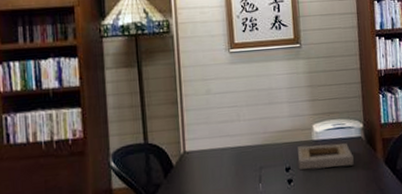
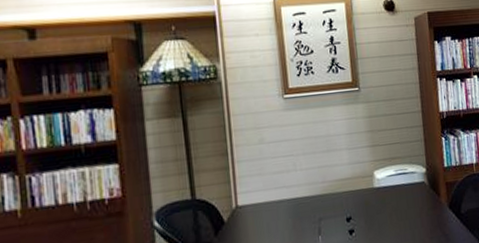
book: present [298,143,354,170] -> none [359,189,418,220]

